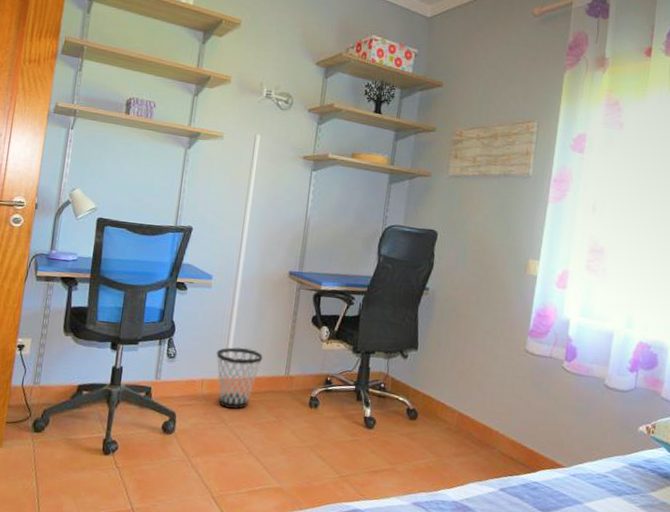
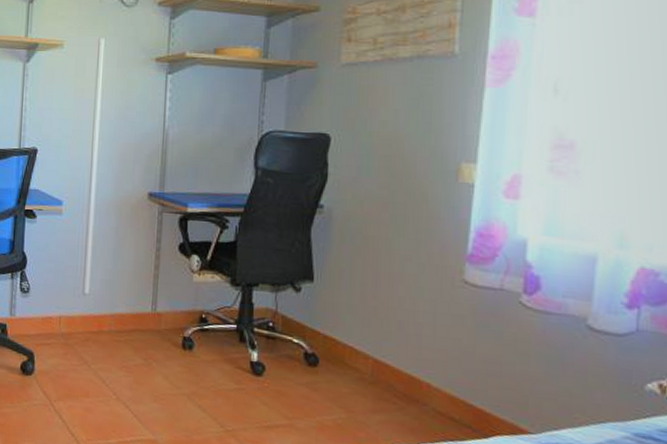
wastebasket: present [216,347,263,410] -> none [73,280,125,351]

